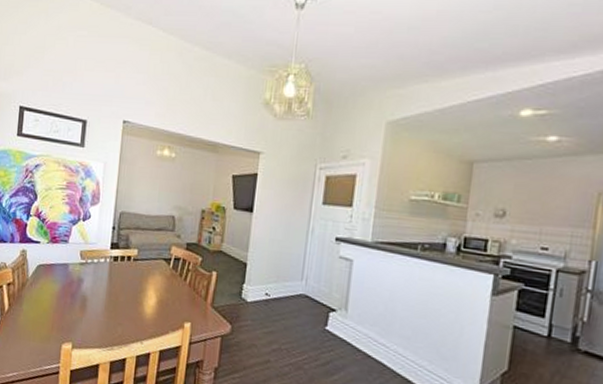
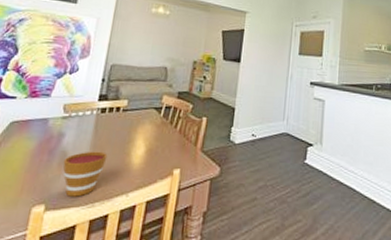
cup: none [84,298,122,339] -> present [62,151,108,197]

